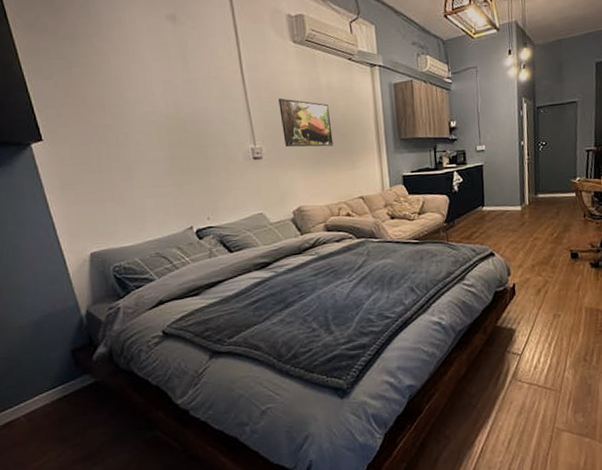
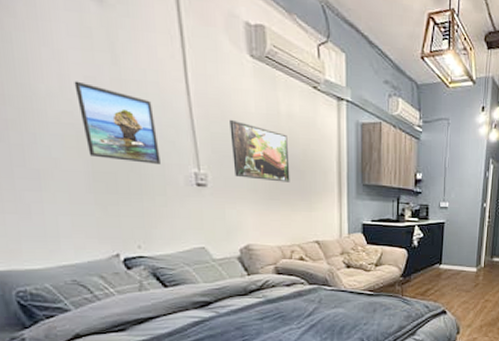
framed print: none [155,86,223,146] -> present [74,81,160,164]

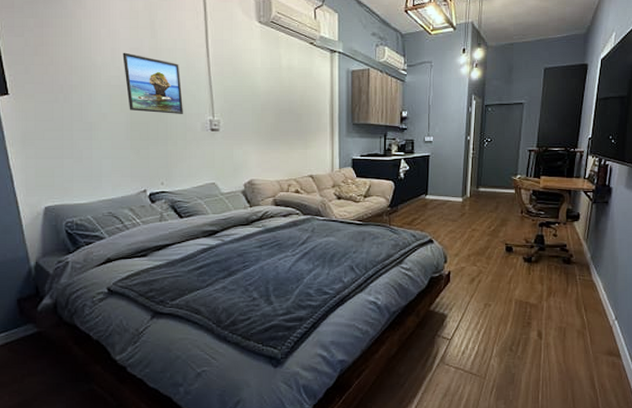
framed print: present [230,119,290,183] -> none [240,74,289,125]

